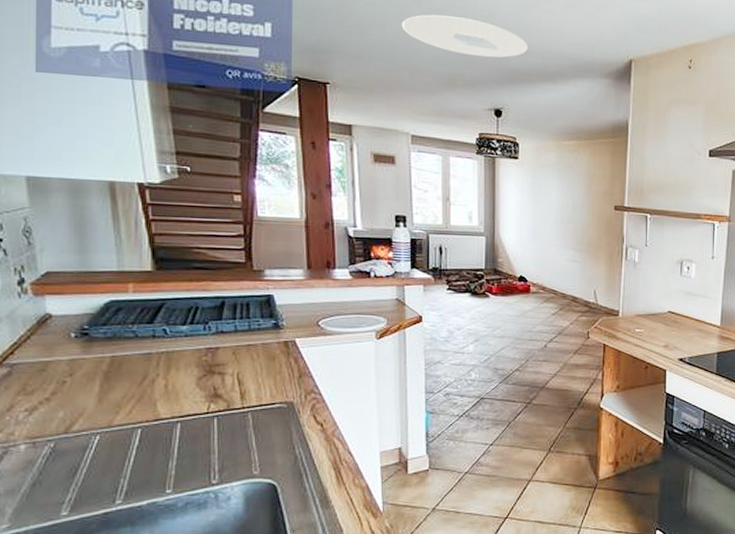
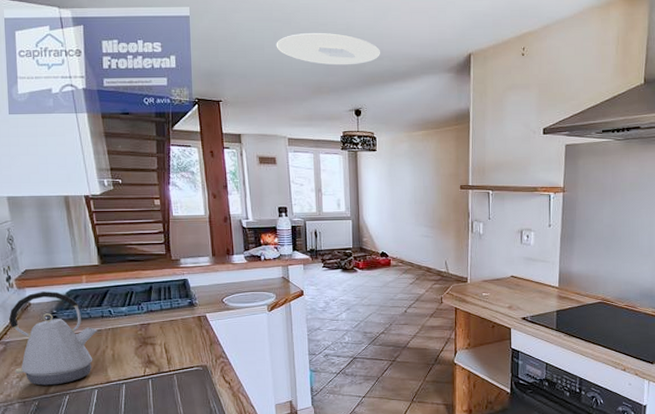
kettle: none [19,300,146,422] -> present [9,291,98,386]

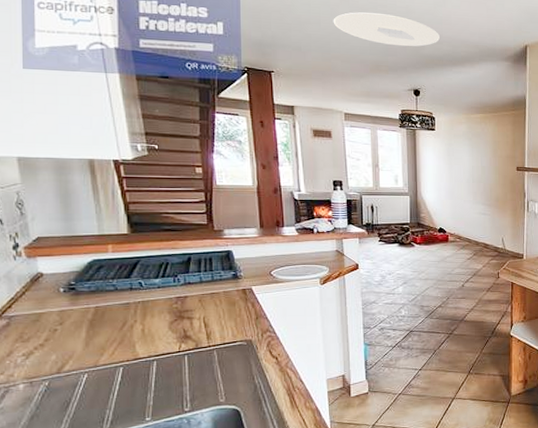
kettle: present [9,291,98,386] -> none [15,260,125,364]

